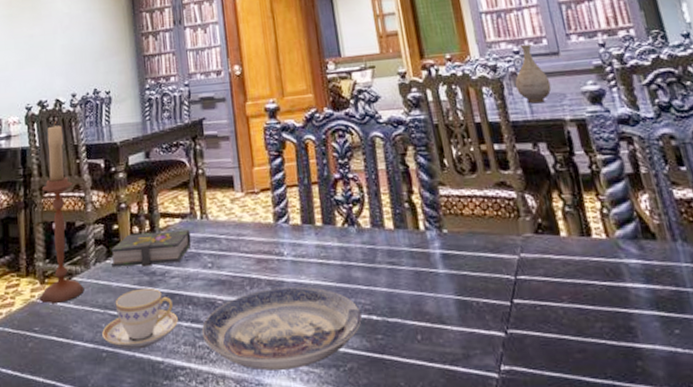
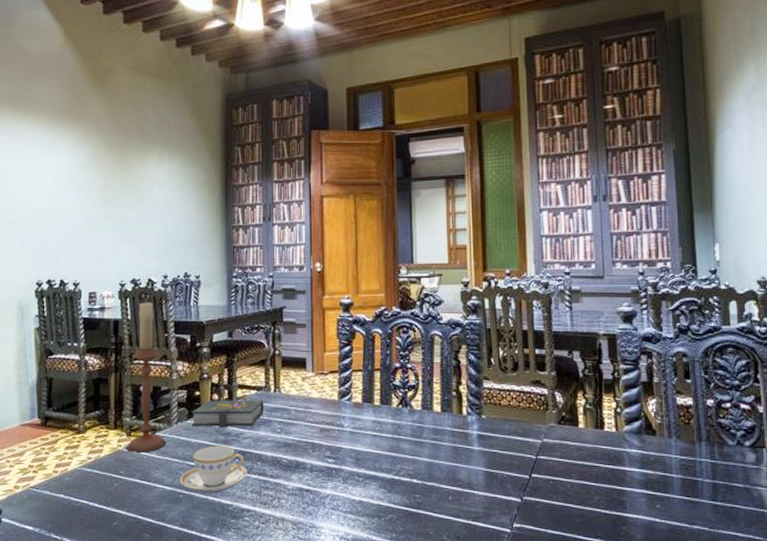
plate: present [201,286,362,371] -> none [267,453,404,517]
vase: present [515,44,552,104] -> none [562,267,592,318]

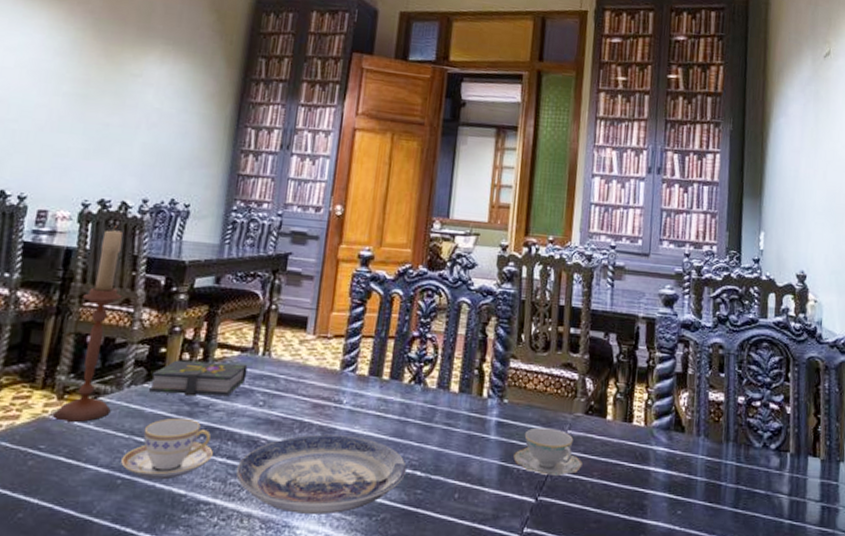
plate: none [267,453,404,517] -> present [235,434,407,515]
teacup: none [497,438,561,479] -> present [513,427,583,477]

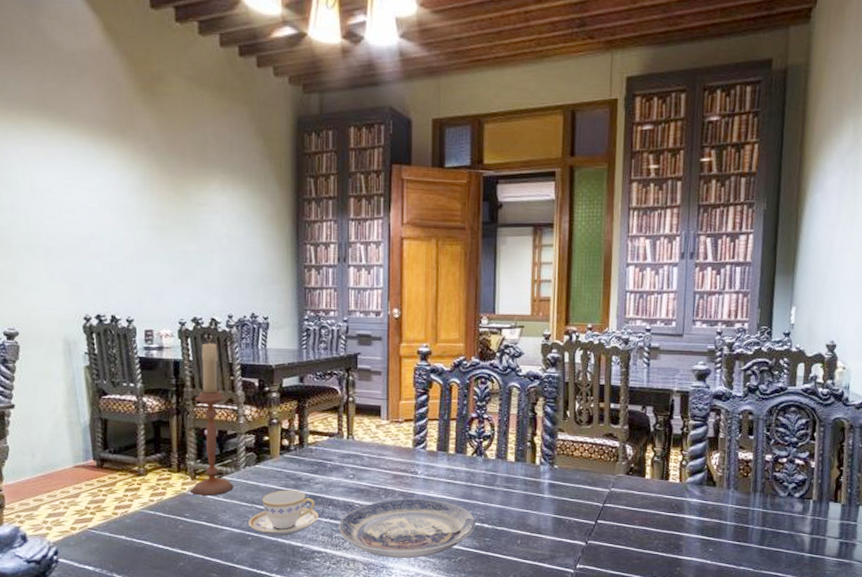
book: present [149,360,248,397] -> none [261,445,336,473]
teacup: present [513,427,583,477] -> none [565,487,625,525]

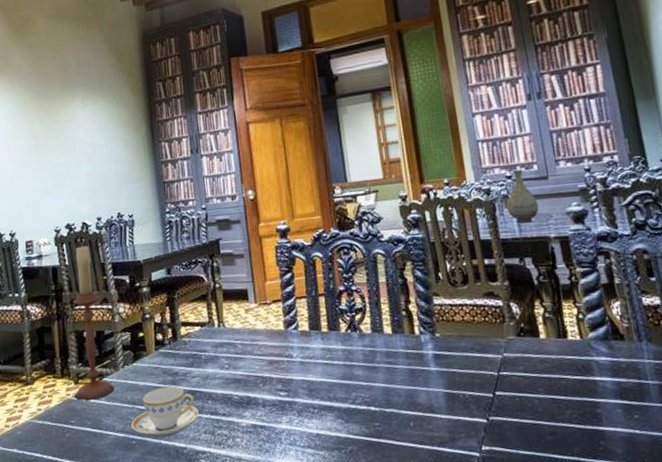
plate: present [338,498,476,558] -> none [220,383,362,454]
vase: none [641,324,670,375] -> present [506,169,539,223]

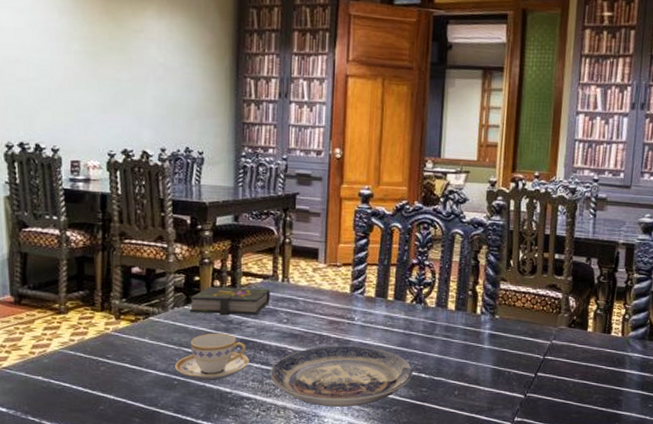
candlestick: present [72,242,114,401] -> none [113,173,160,337]
book: none [137,336,210,370] -> present [190,286,270,316]
plate: none [220,383,362,454] -> present [269,345,413,407]
vase: present [506,169,539,223] -> none [587,174,616,226]

